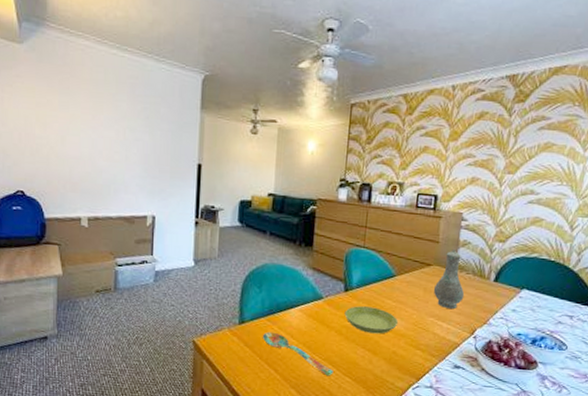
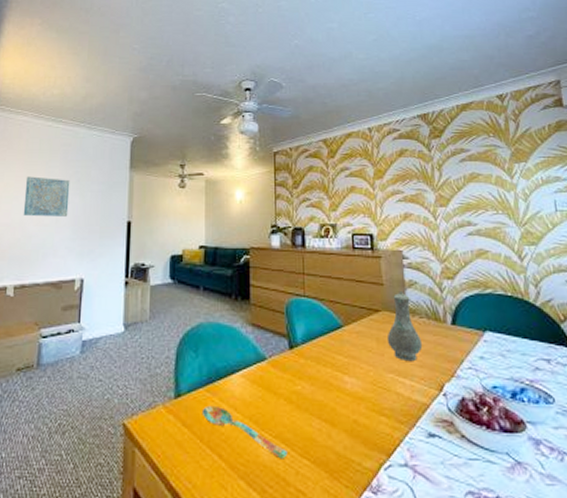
wall art: none [92,109,139,154] -> present [23,176,70,217]
saucer: present [344,306,398,334] -> none [292,365,353,399]

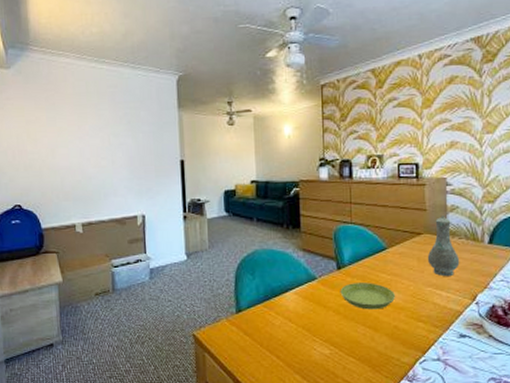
wall art: present [23,176,70,217] -> none [77,120,123,159]
spoon: present [203,405,288,460] -> none [261,318,336,358]
saucer: none [292,365,353,399] -> present [340,283,395,310]

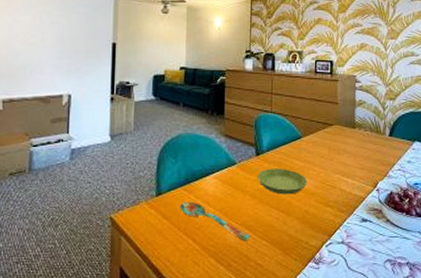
spoon: none [261,318,336,358] -> present [180,201,250,241]
vase: present [427,214,460,276] -> none [336,108,365,164]

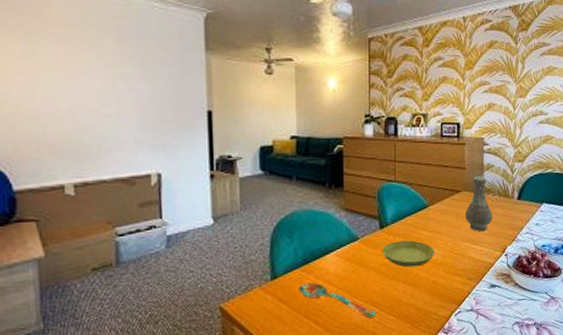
vase: none [336,108,365,164] -> present [464,173,493,231]

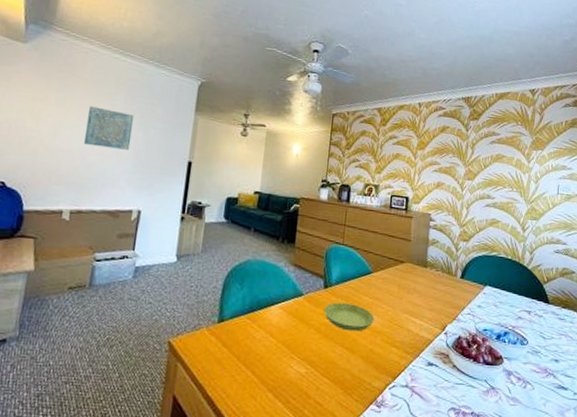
wall art: none [68,56,133,105] -> present [83,106,135,150]
spoon: present [299,282,377,319] -> none [242,330,312,378]
vase: present [464,173,493,231] -> none [406,247,435,305]

